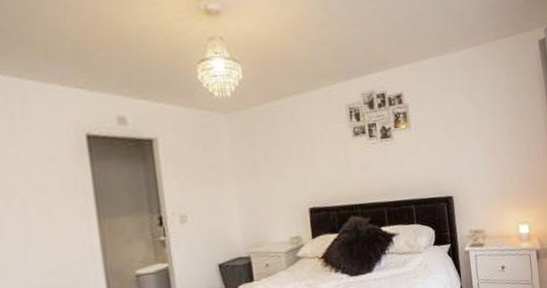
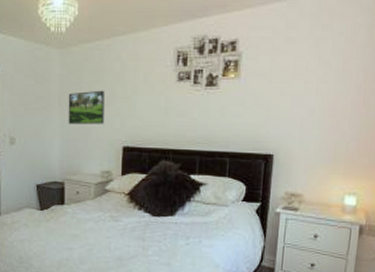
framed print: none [242,152,286,192] -> present [68,90,106,124]

